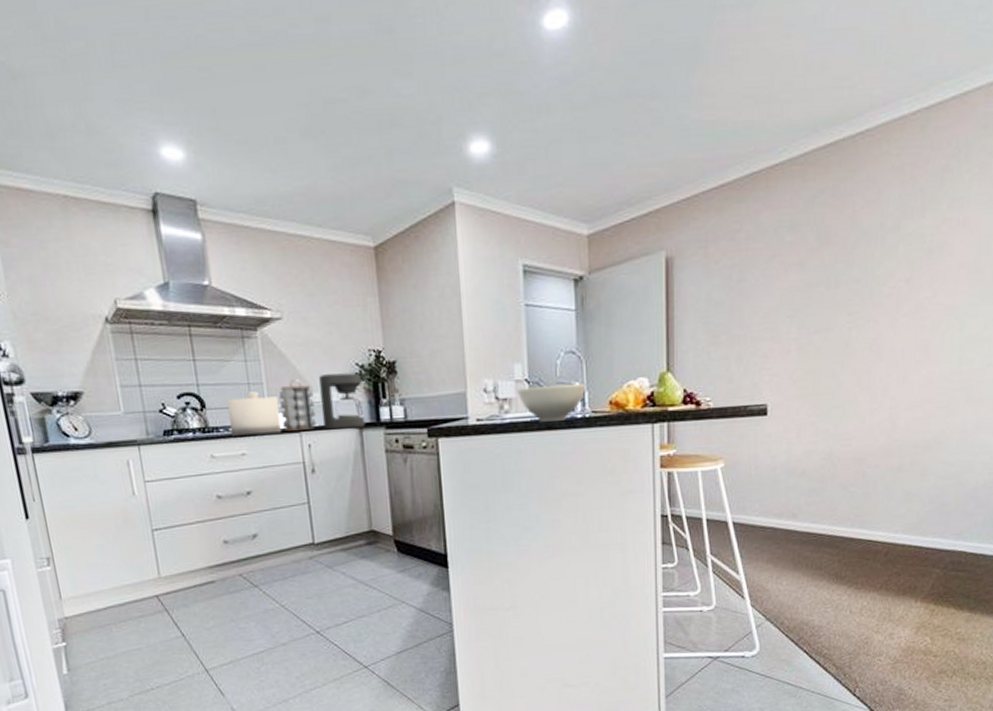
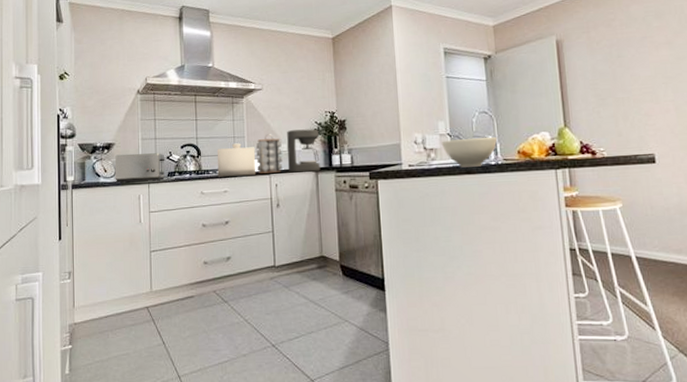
toaster: none [86,405,159,445] -> present [114,153,165,183]

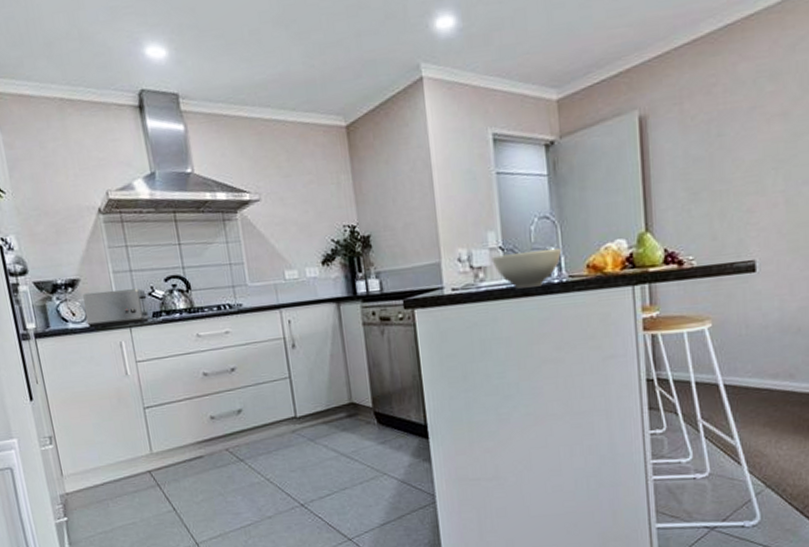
canister: present [217,143,256,177] -> none [210,271,262,315]
spice rack: present [256,134,283,175] -> none [259,258,296,310]
coffee maker: present [287,129,320,173] -> none [297,248,342,306]

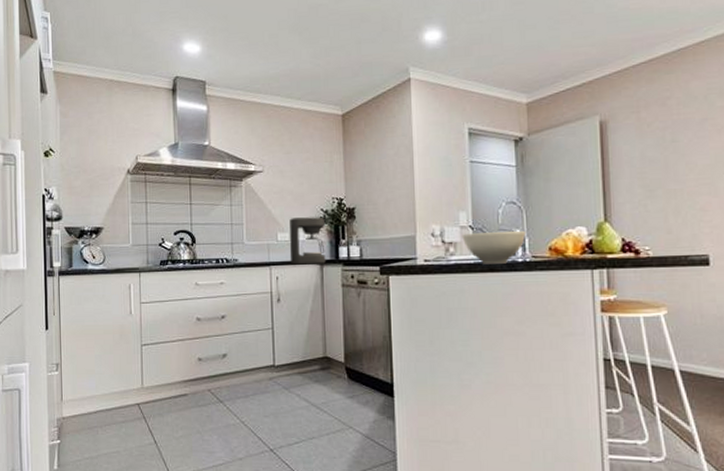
toaster: present [83,288,149,329] -> none [103,239,157,271]
coffee maker: none [297,248,342,306] -> present [289,217,326,265]

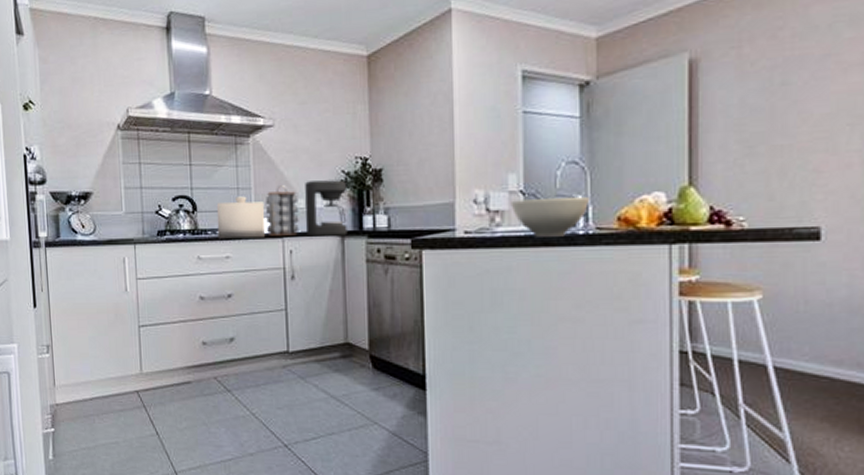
canister: none [213,231,255,267] -> present [216,196,265,239]
spice rack: none [255,221,285,266] -> present [266,185,299,238]

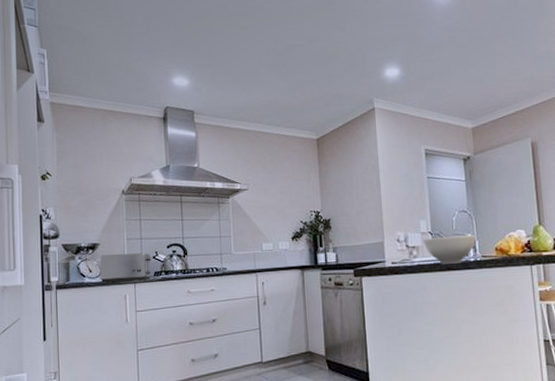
toaster: none [93,205,154,242] -> present [99,253,151,283]
canister: present [216,196,265,239] -> none [203,242,243,276]
spice rack: present [266,185,299,238] -> none [243,233,269,273]
coffee maker: present [305,180,347,237] -> none [273,228,306,271]

